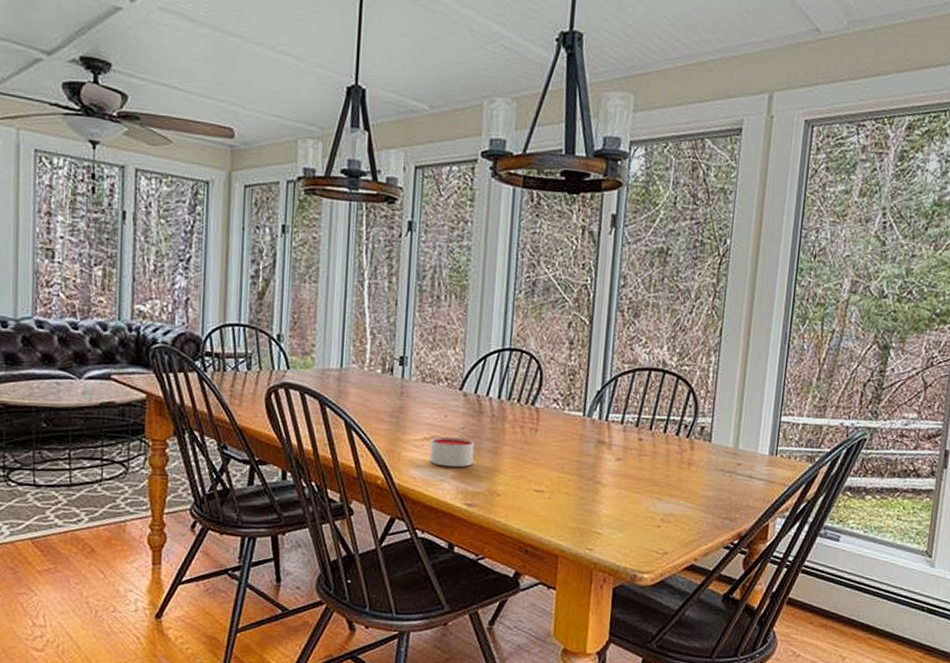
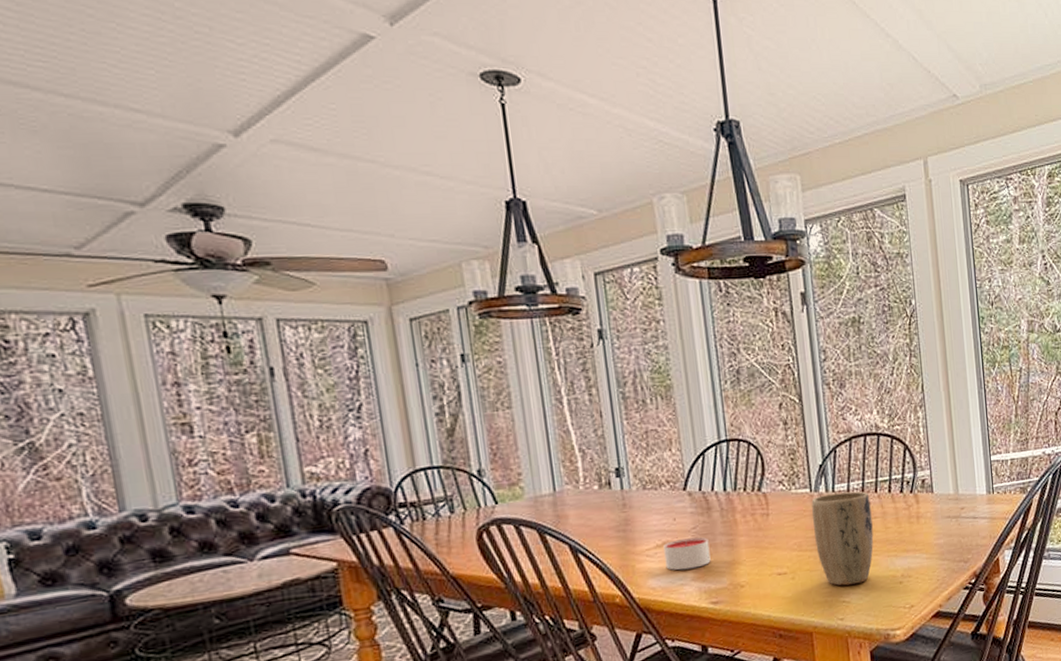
plant pot: none [578,422,643,518] -> present [811,491,874,586]

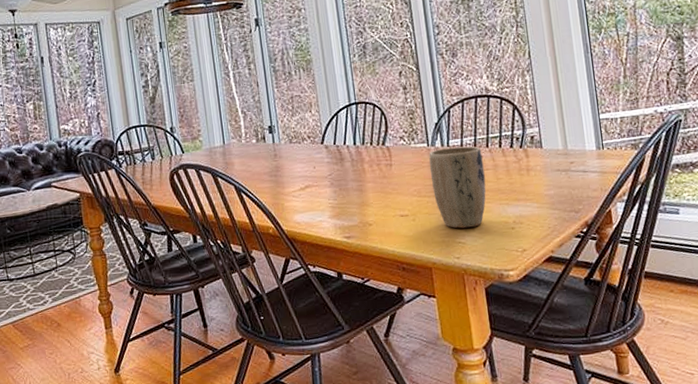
candle: present [663,537,711,570] -> none [306,182,344,209]

